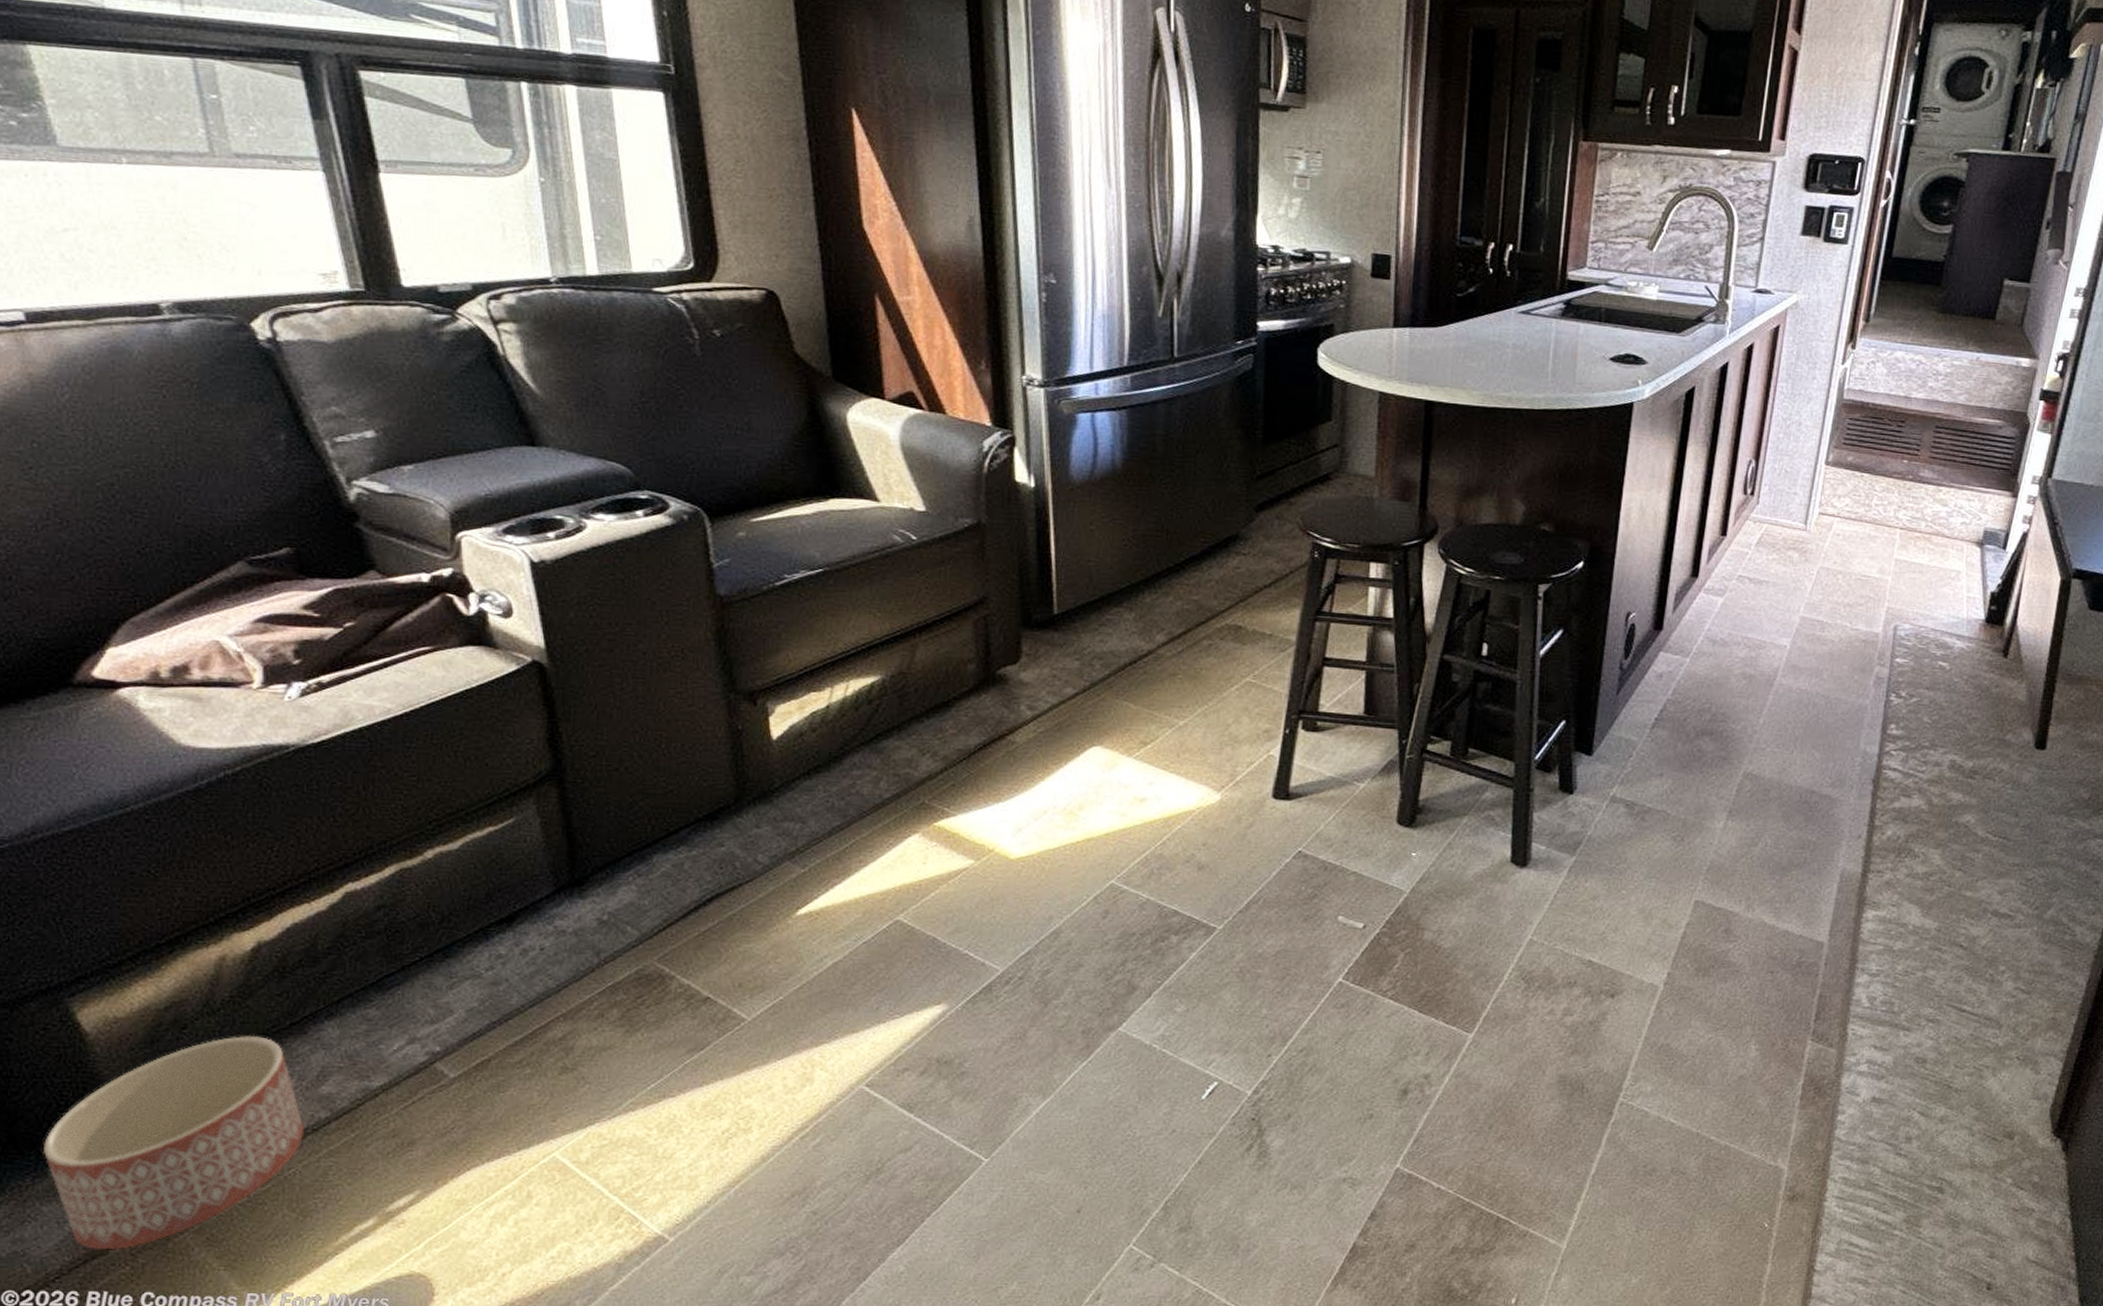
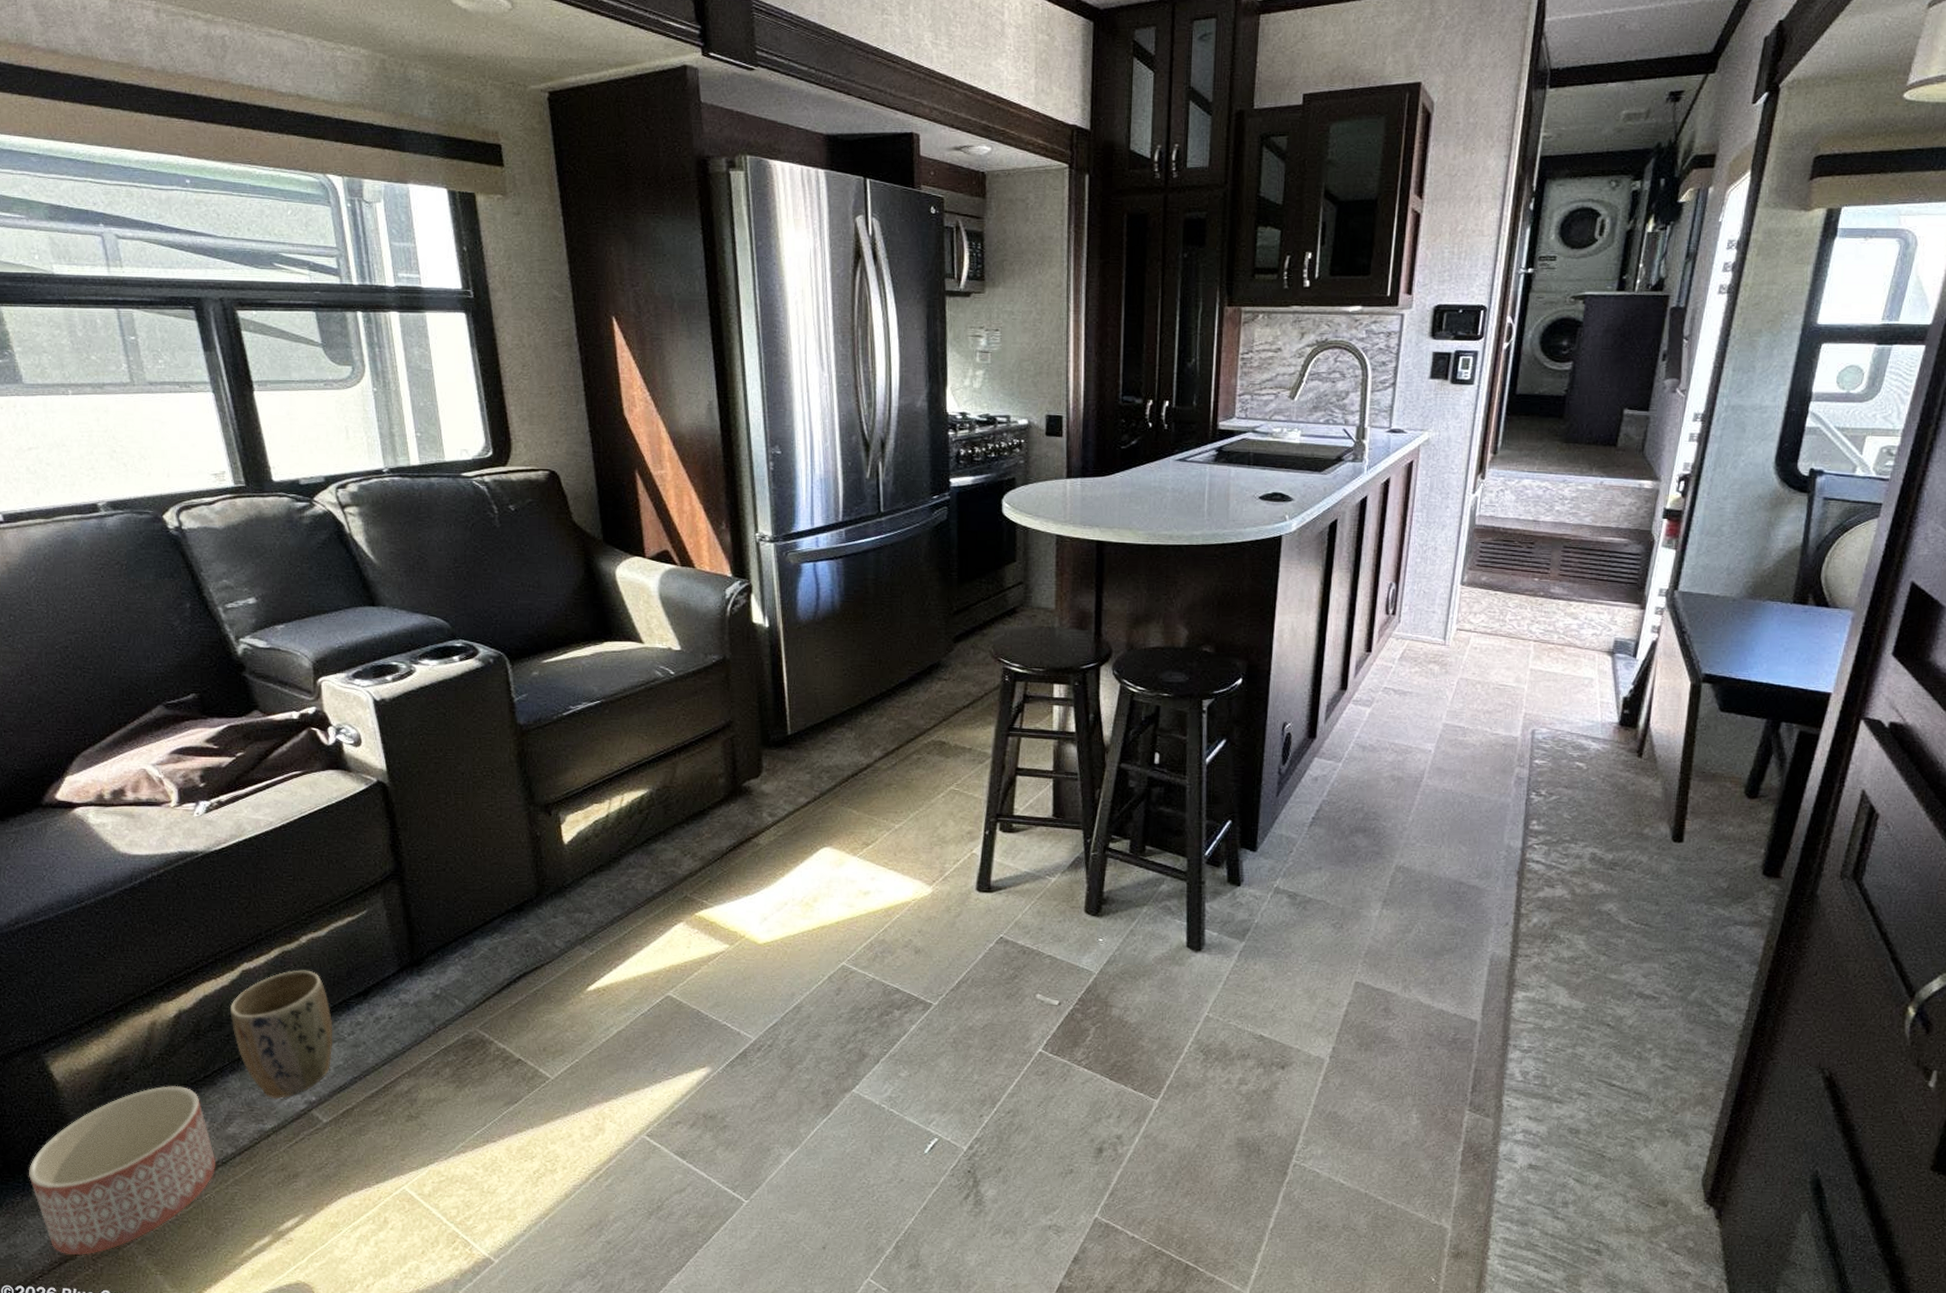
plant pot: none [327,891,466,1049] -> present [229,970,333,1099]

